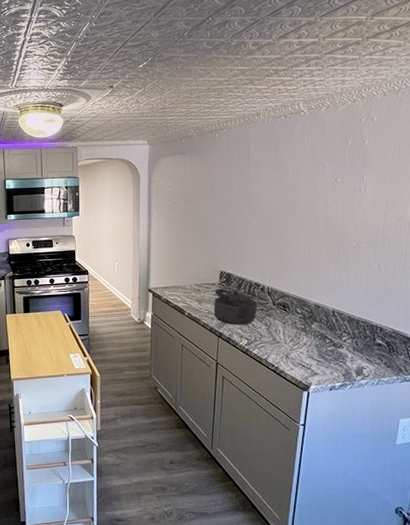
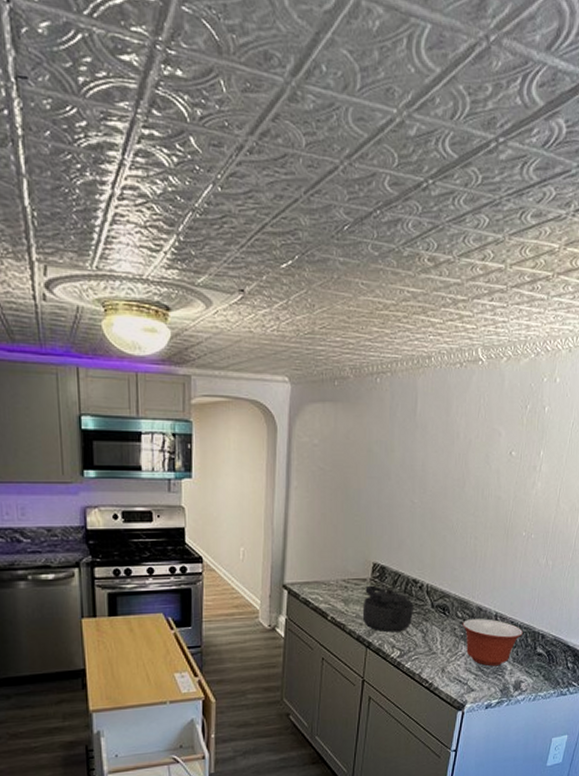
mixing bowl: none [302,314,361,354] -> present [462,618,523,667]

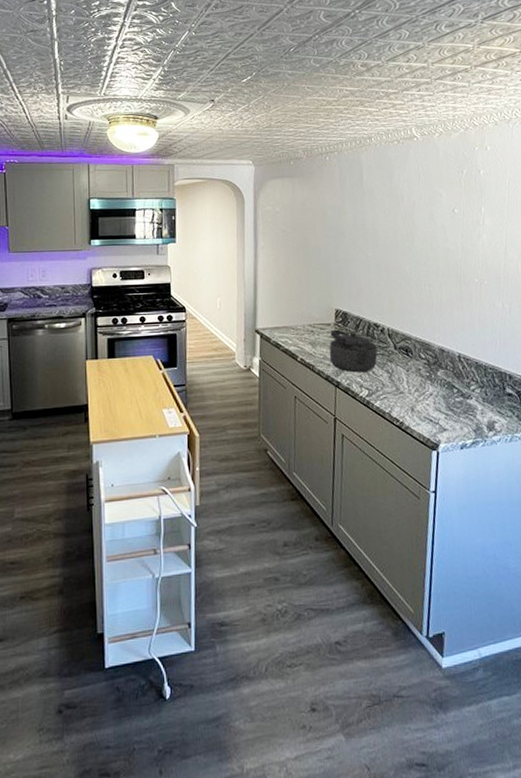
mixing bowl: present [462,618,523,667] -> none [426,359,489,406]

